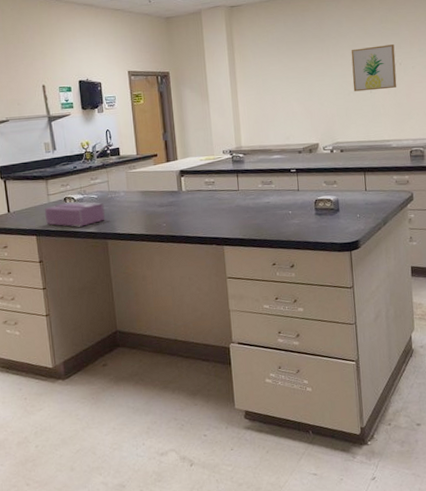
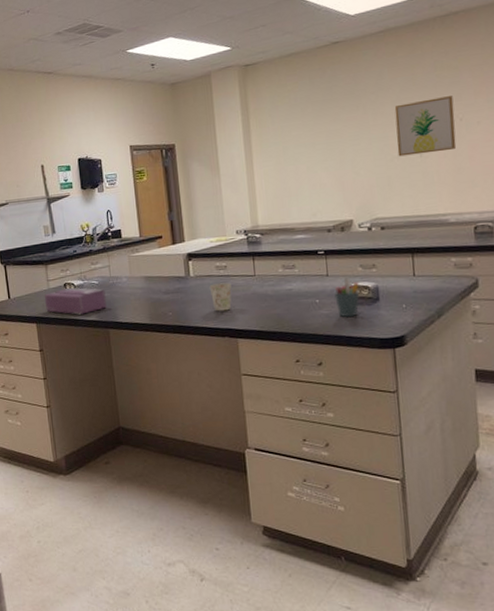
mug: none [199,196,219,222] -> present [209,282,232,312]
pen holder: none [304,192,324,225] -> present [334,277,360,317]

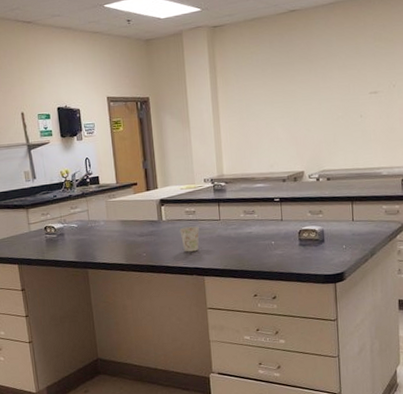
tissue box: present [44,287,107,315] -> none [26,230,85,256]
pen holder: present [334,277,360,317] -> none [287,222,309,256]
wall art: present [394,96,457,157] -> none [340,65,390,117]

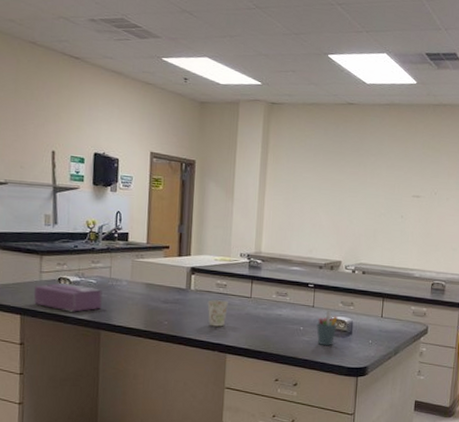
tissue box: none [26,230,85,256] -> present [33,282,102,312]
pen holder: none [287,222,309,256] -> present [316,311,338,345]

